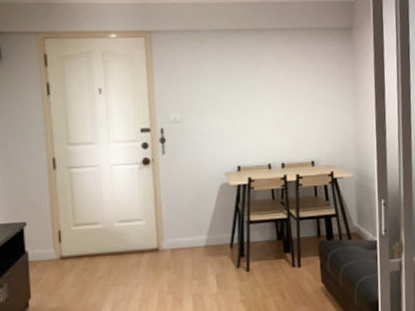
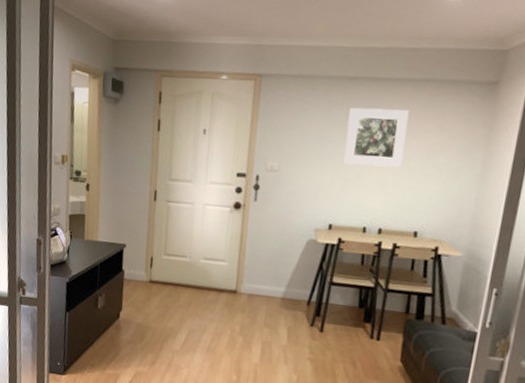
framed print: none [238,55,290,109] -> present [343,107,409,168]

